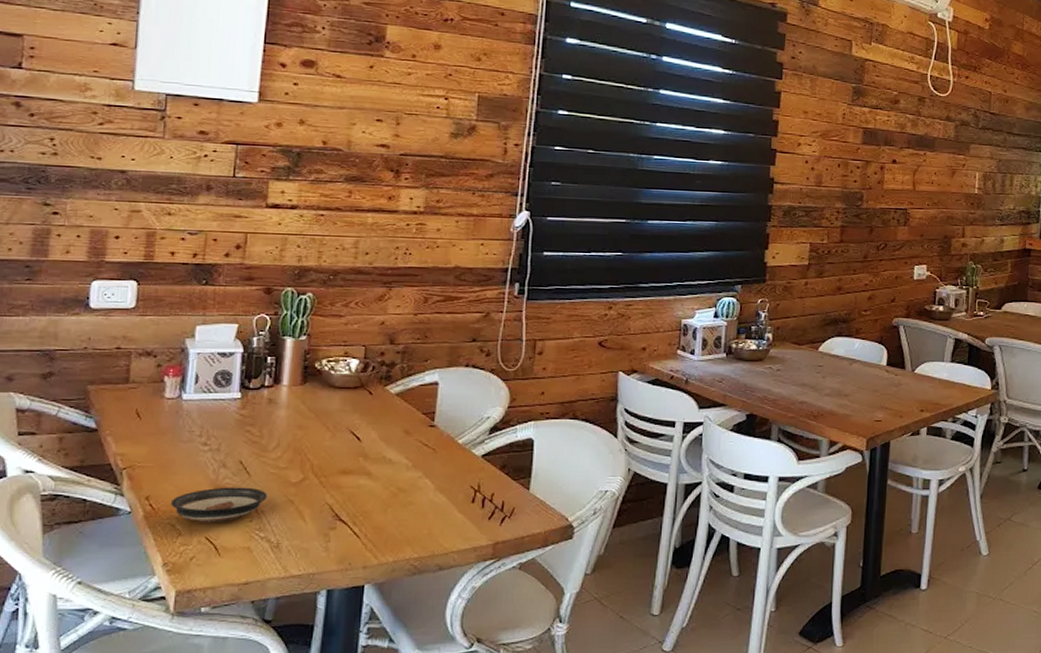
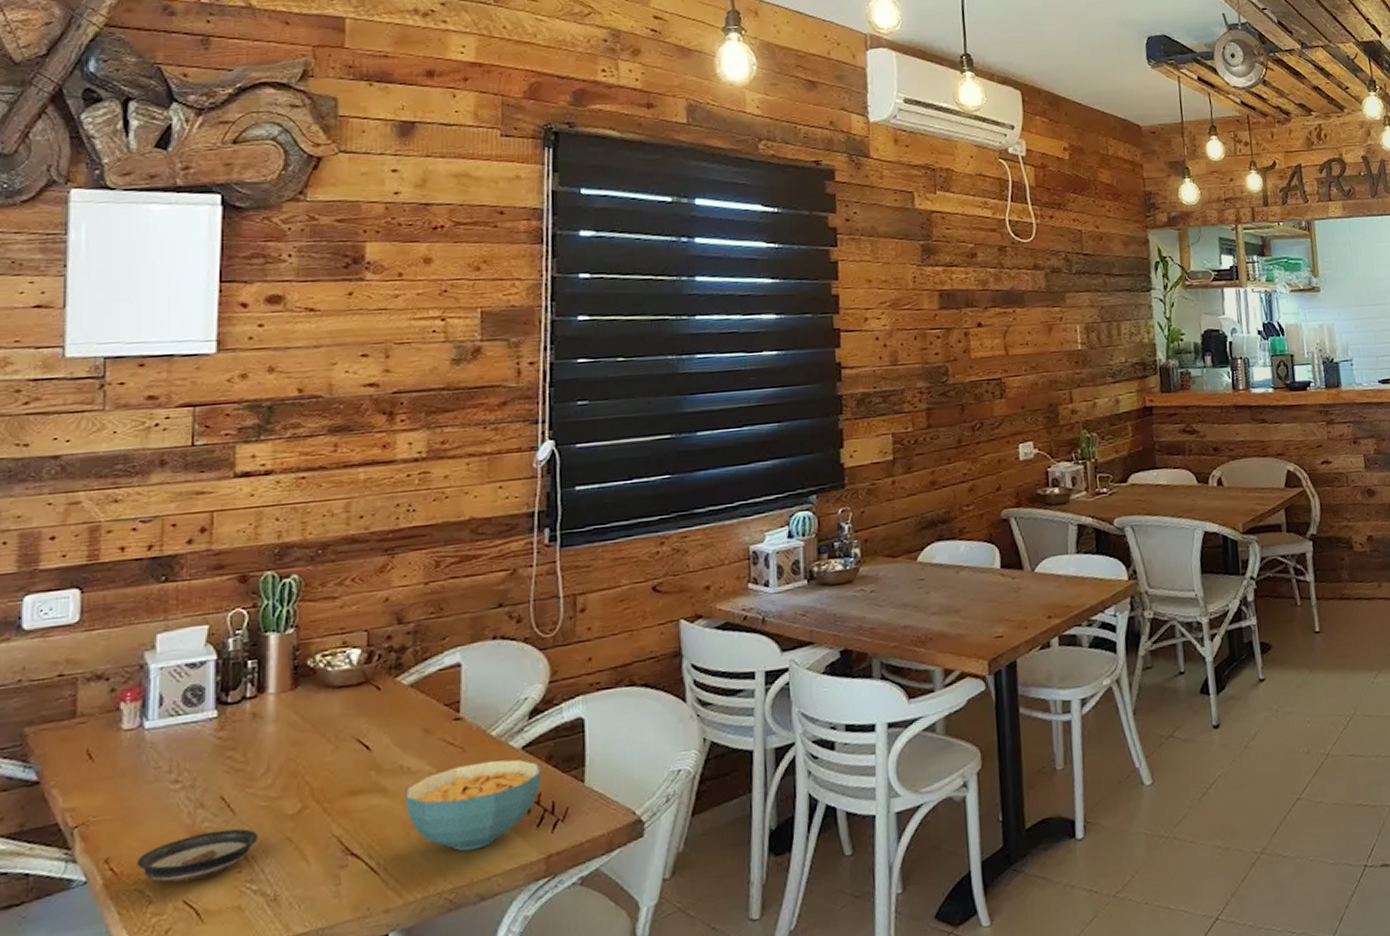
cereal bowl: none [385,462,495,530] -> present [406,759,541,852]

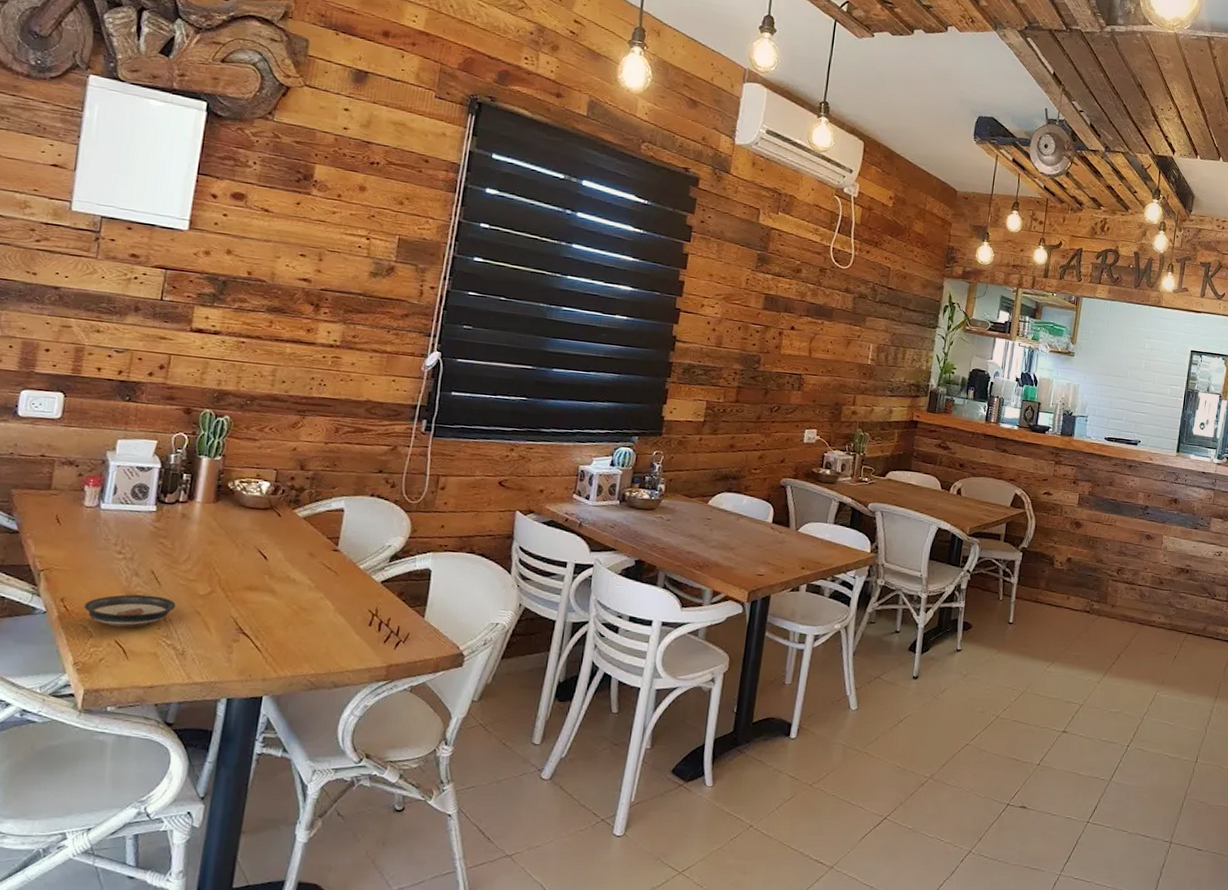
cereal bowl: present [406,759,541,852] -> none [288,585,393,650]

